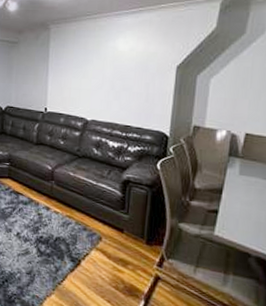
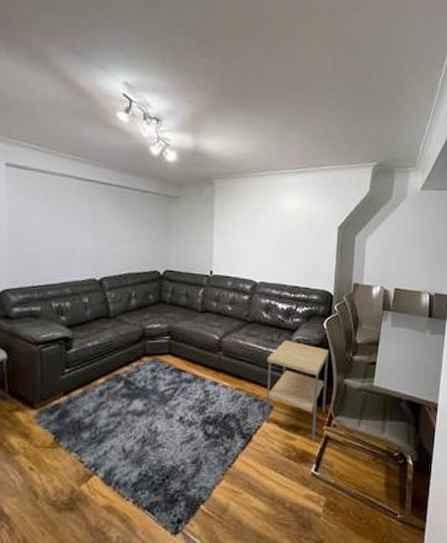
side table: none [94,177,162,279] -> present [266,340,329,442]

